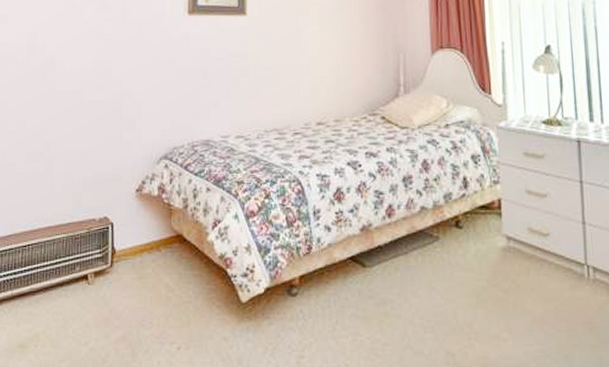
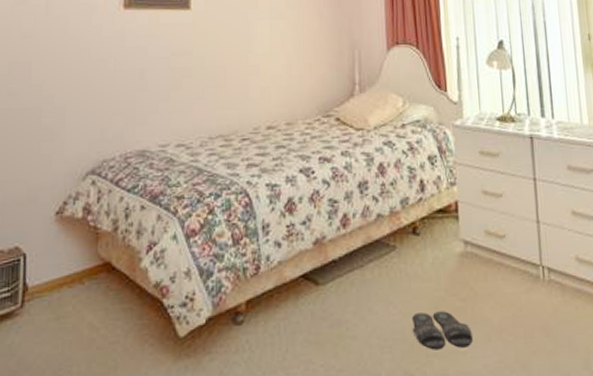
slippers: none [454,299,514,335] -> present [412,311,472,350]

